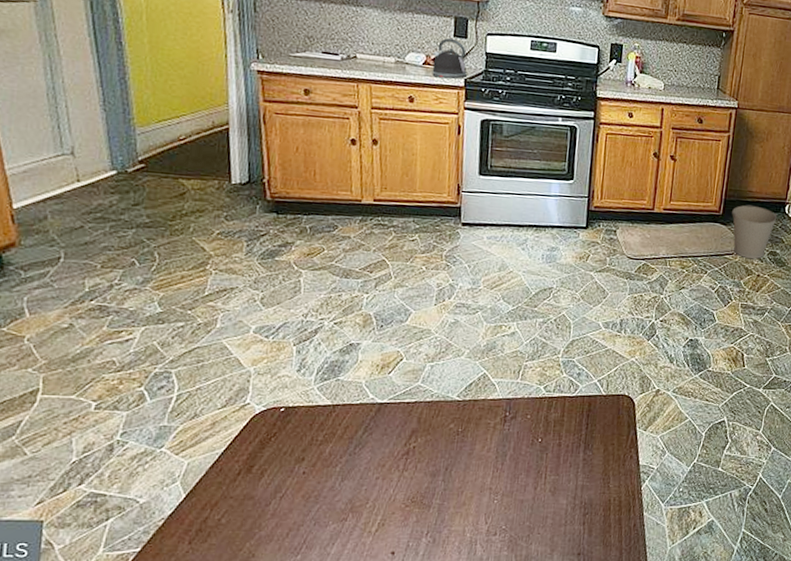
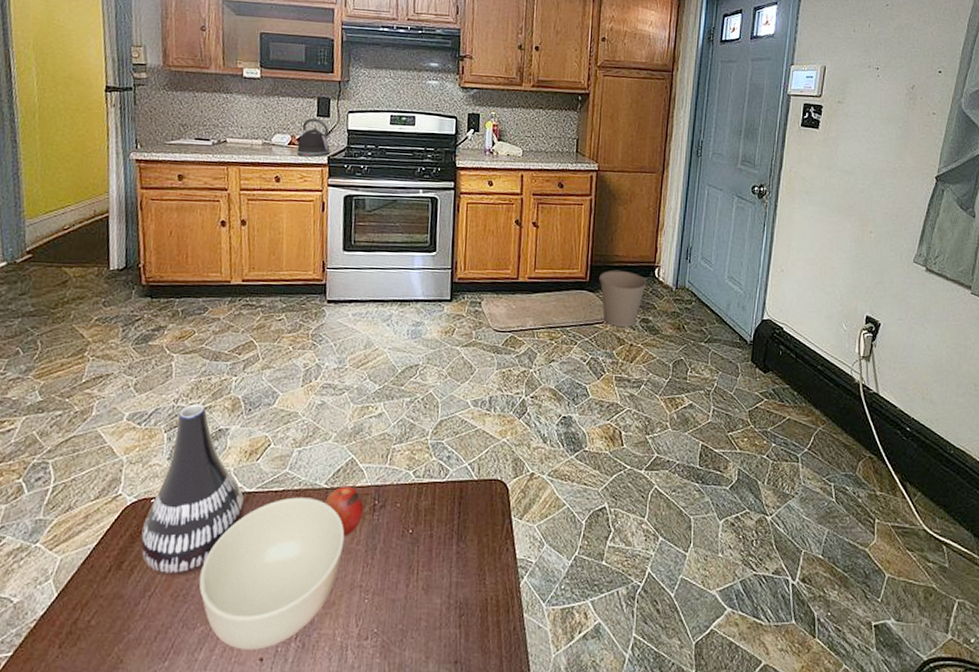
vase: none [270,319,377,481] -> present [140,404,245,578]
bowl: none [330,408,476,545] -> present [199,497,345,650]
fruit: none [457,398,495,444] -> present [325,486,363,536]

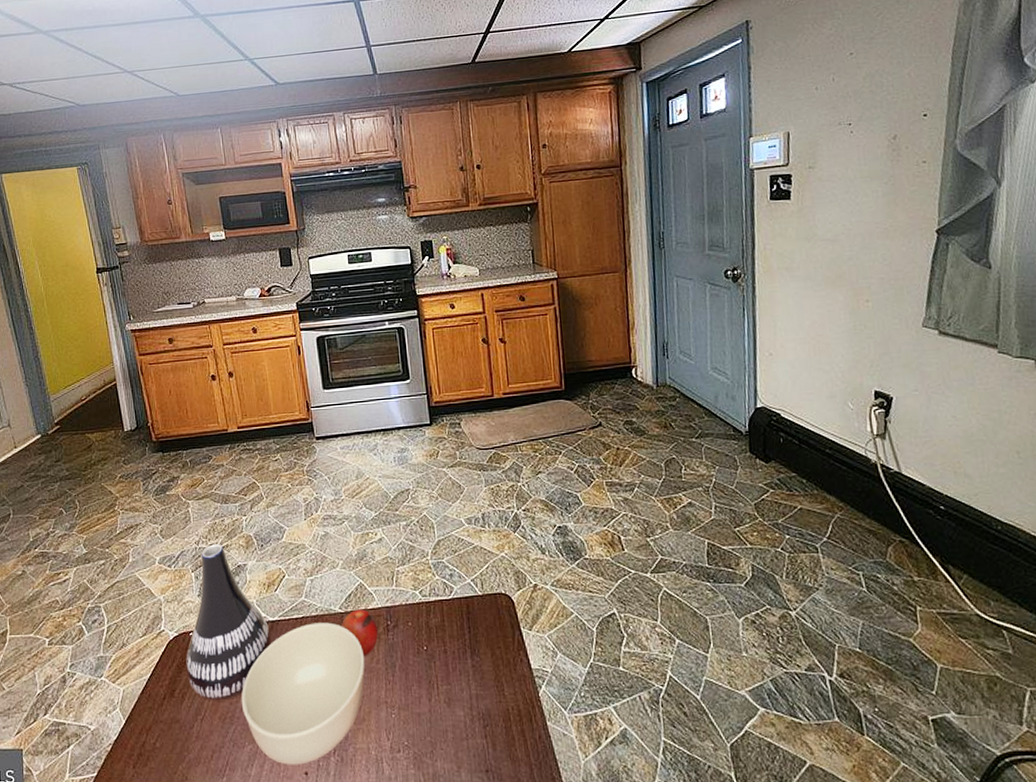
kettle: present [297,118,330,158] -> none [265,269,298,307]
bucket: present [599,270,647,328] -> none [575,375,625,433]

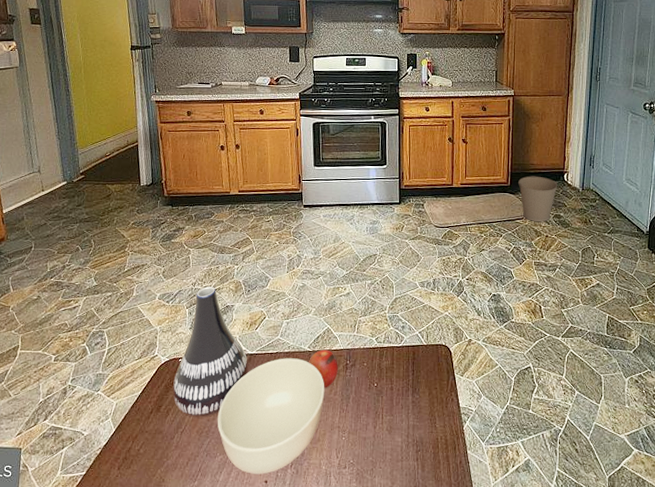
bucket: none [575,375,625,433] -> present [518,176,558,222]

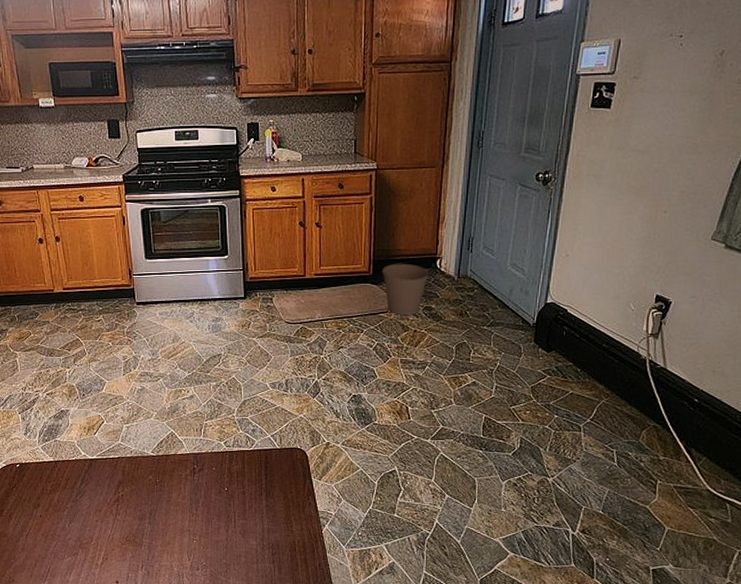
vase: present [173,286,249,419] -> none [13,391,90,522]
bowl: present [217,358,325,475] -> none [61,463,172,575]
fruit: present [309,349,338,388] -> none [153,454,185,493]

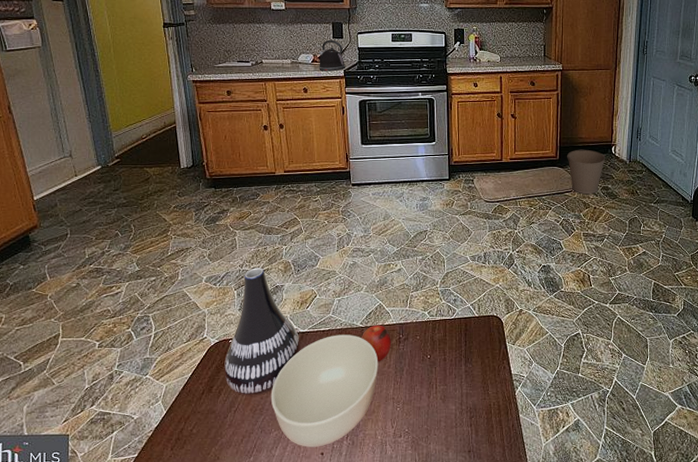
vase: none [13,391,90,522] -> present [224,268,301,397]
bowl: none [61,463,172,575] -> present [270,334,379,447]
kettle: none [93,141,124,177] -> present [318,40,345,72]
fruit: none [153,454,185,493] -> present [362,325,391,362]

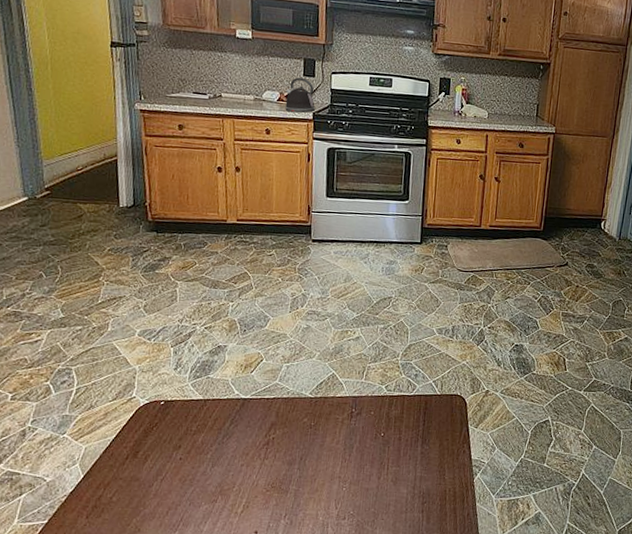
vase: present [224,268,301,397] -> none [152,324,242,466]
bowl: present [270,334,379,447] -> none [203,404,327,525]
fruit: present [362,325,391,362] -> none [310,396,342,437]
bucket: present [567,149,606,195] -> none [552,221,594,272]

